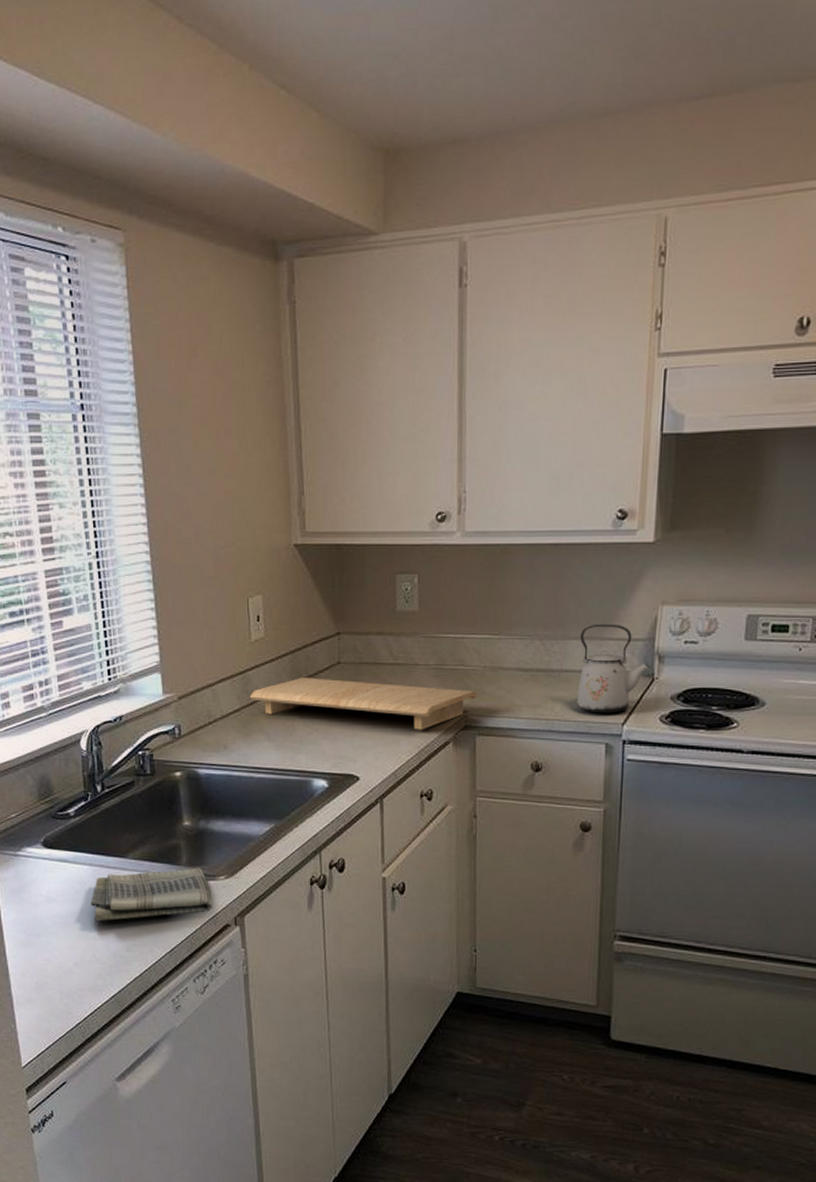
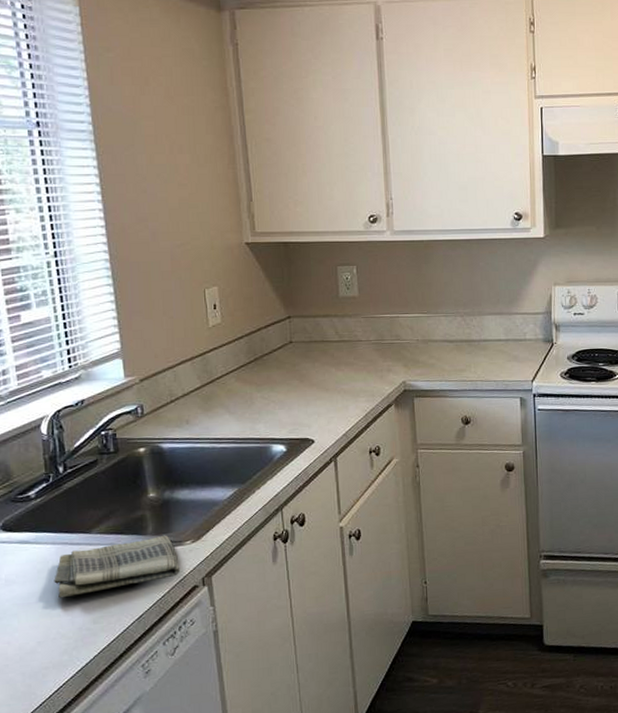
cutting board: present [249,677,477,730] -> none [209,356,413,396]
kettle: present [576,624,651,714] -> none [493,301,550,374]

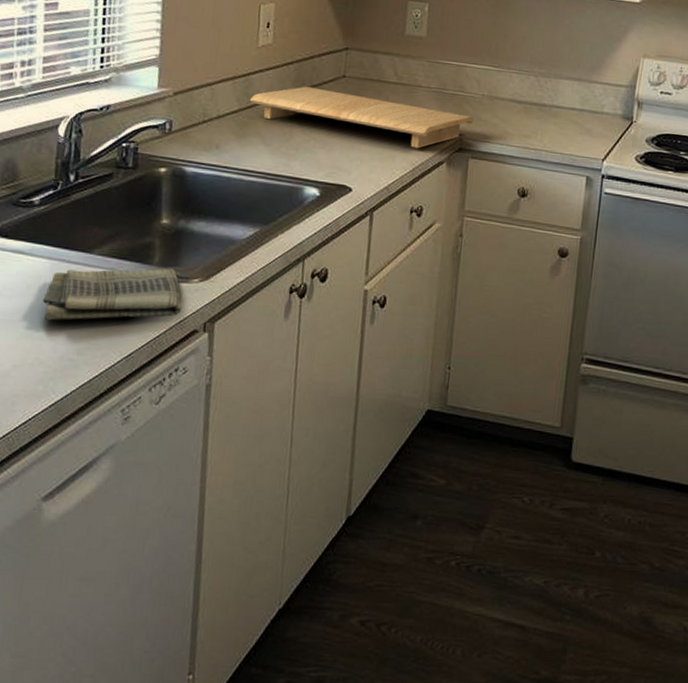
cutting board: none [209,356,413,396] -> present [249,86,474,149]

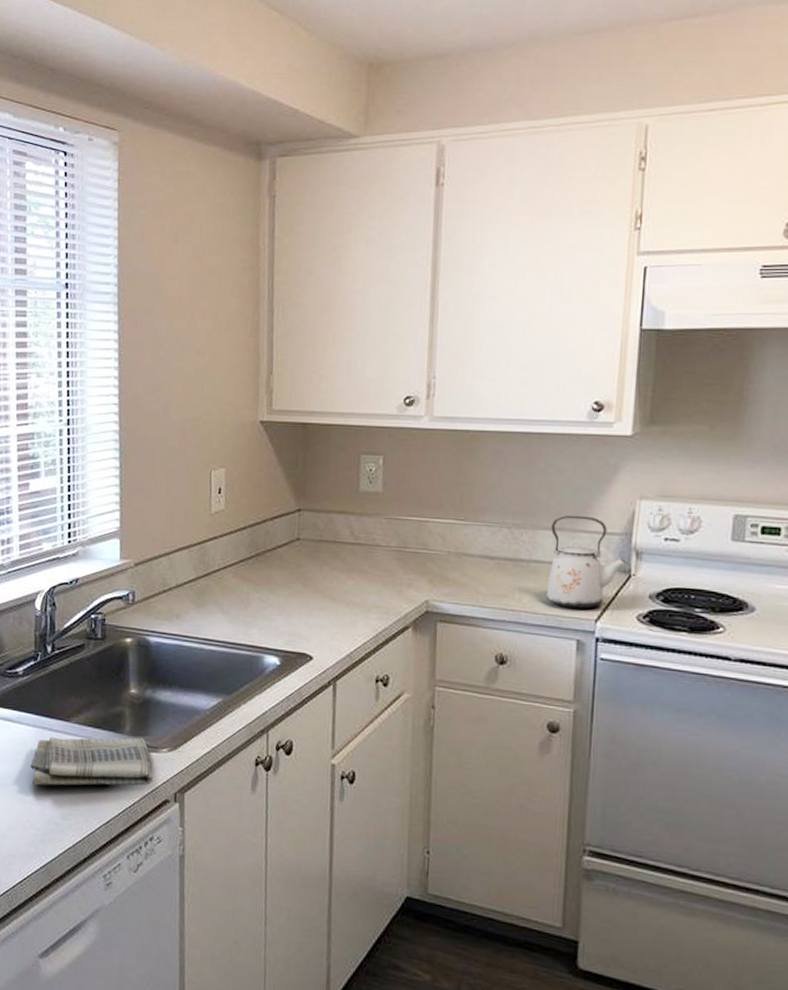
cutting board: present [249,86,474,149] -> none [205,551,440,613]
kettle: none [563,67,630,150] -> present [546,515,627,609]

